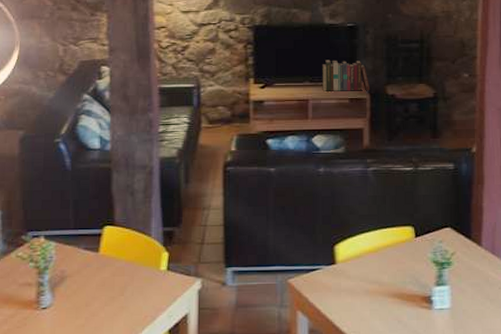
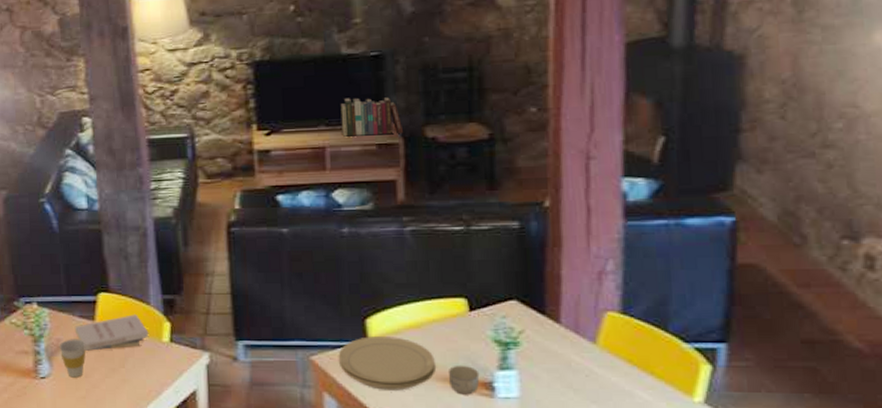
cup: none [62,270,89,307] -> present [59,339,86,378]
books: none [78,246,149,281] -> present [74,314,149,351]
plate: none [311,260,389,307] -> present [338,336,437,391]
cup: none [397,282,422,308] -> present [447,365,480,395]

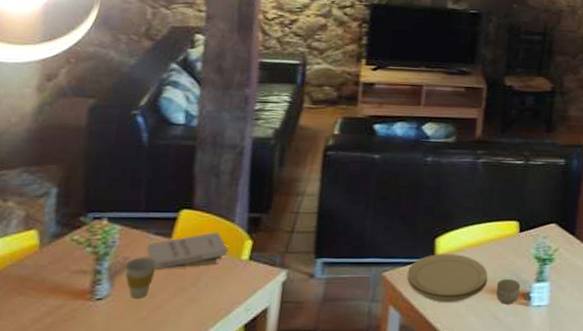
books: present [340,97,404,137] -> none [438,45,488,81]

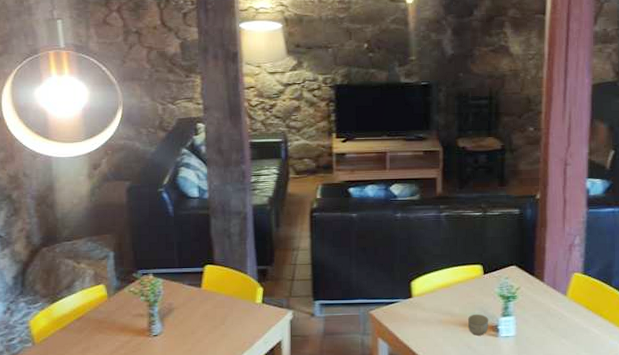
cup: present [125,257,157,298] -> none [170,303,193,335]
books: present [146,232,229,269] -> none [184,282,246,312]
plate: present [406,254,488,302] -> none [390,294,460,335]

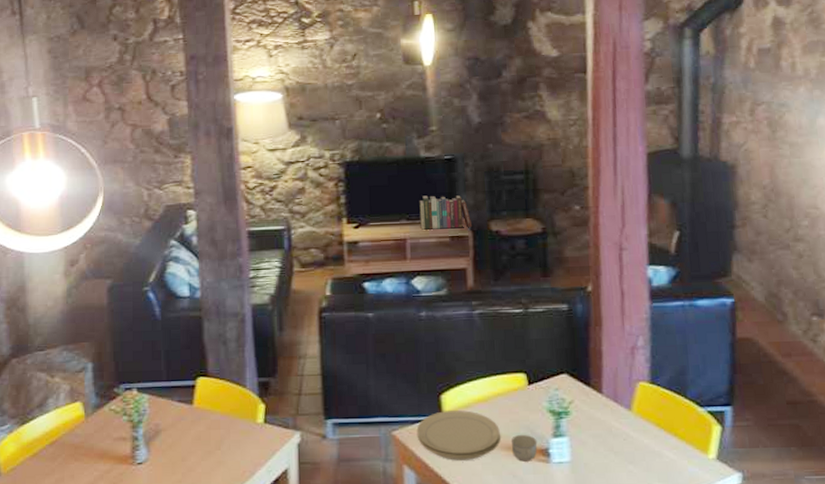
plate: none [390,294,460,335] -> present [416,410,501,461]
books: none [398,116,443,145] -> present [419,195,473,230]

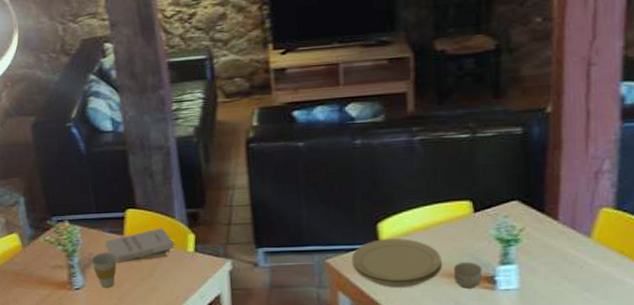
cup: none [157,423,184,462] -> present [91,252,116,288]
books: none [173,397,245,435] -> present [104,228,175,263]
books: present [419,195,473,230] -> none [353,13,414,53]

